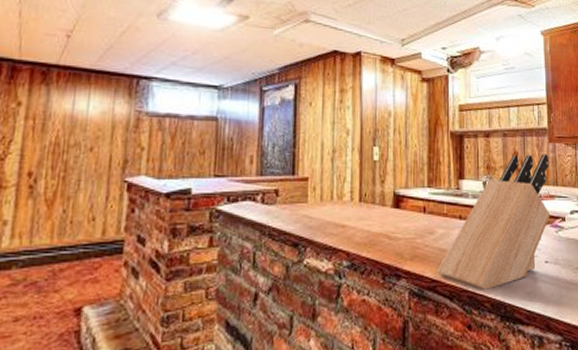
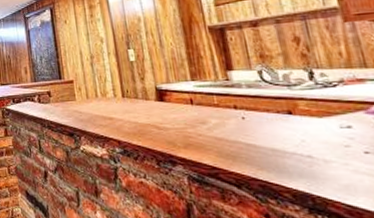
knife block: present [437,153,551,290] -> none [216,34,363,180]

